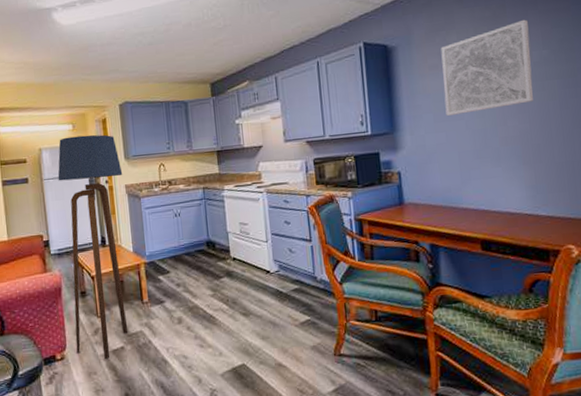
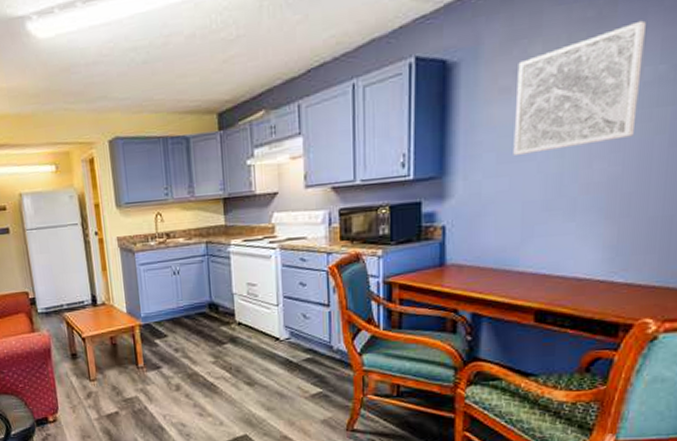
floor lamp: present [58,134,128,359] -> none [41,177,123,423]

